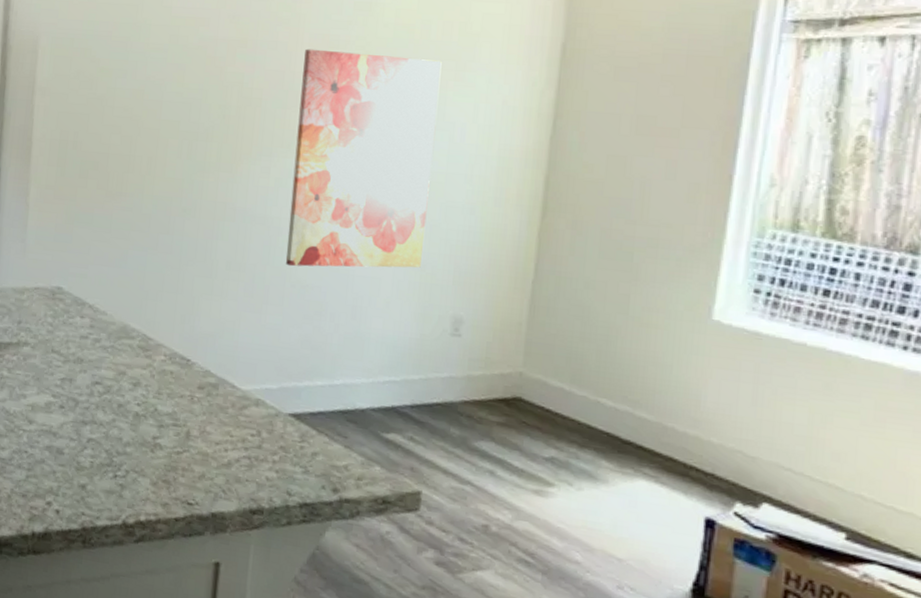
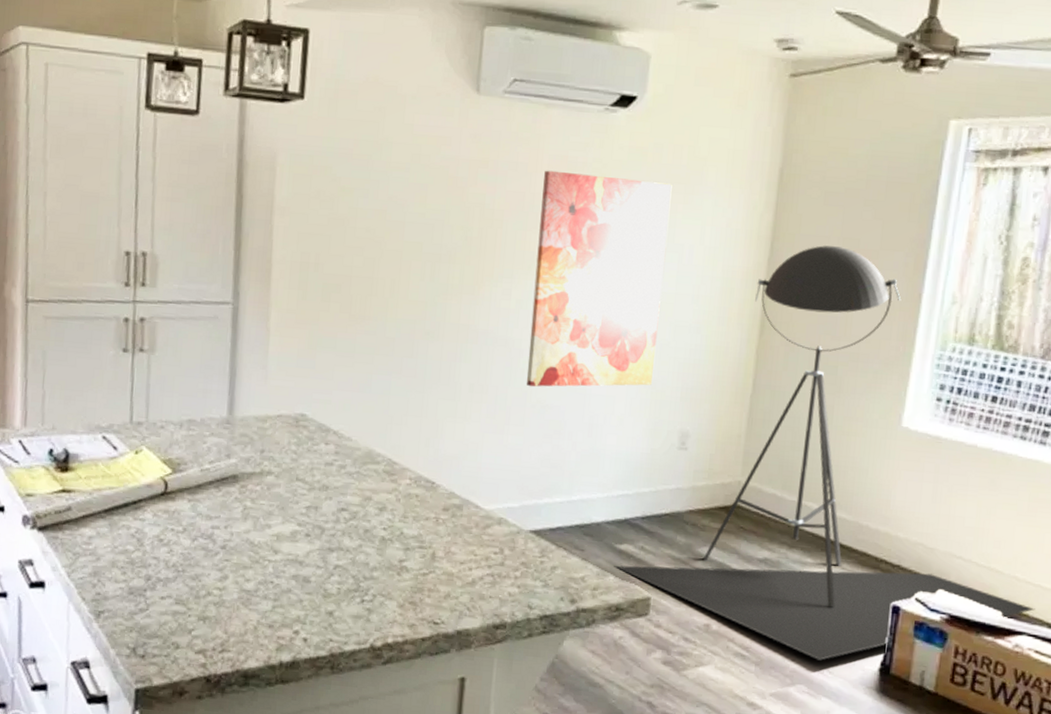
floor lamp: none [380,123,888,575] -> present [614,245,1035,661]

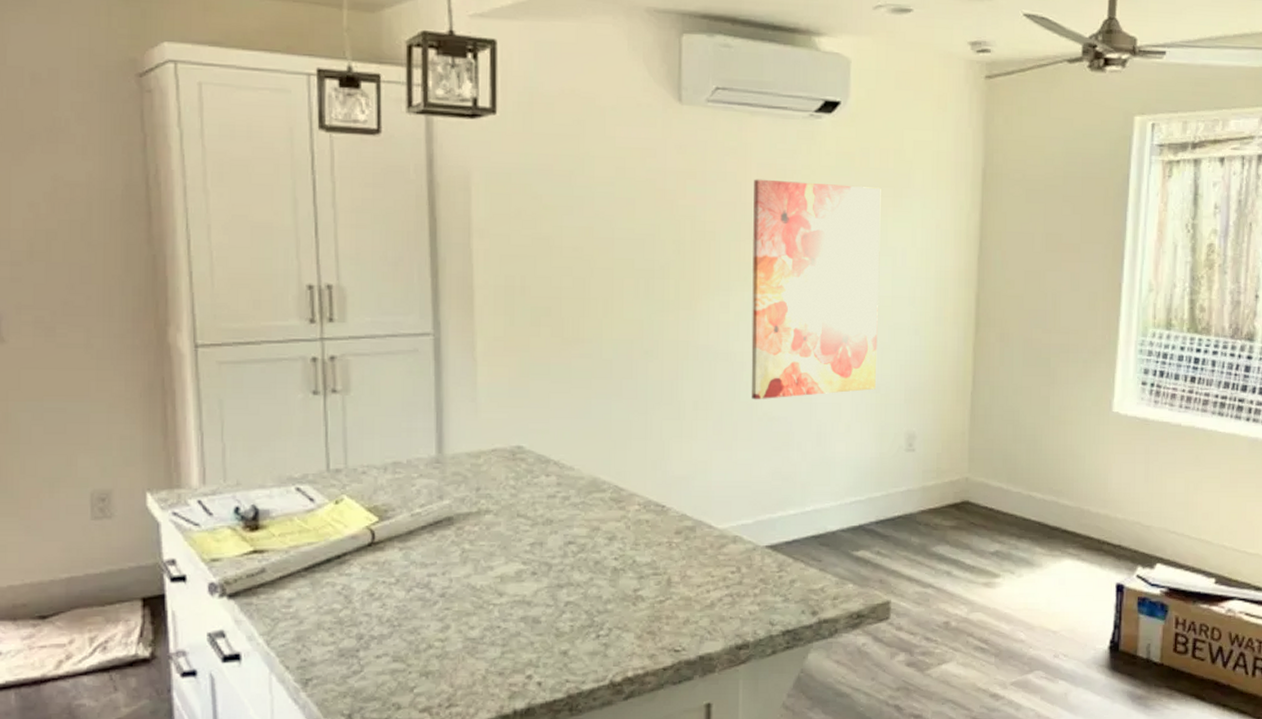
floor lamp: present [614,245,1035,661] -> none [852,242,1243,645]

